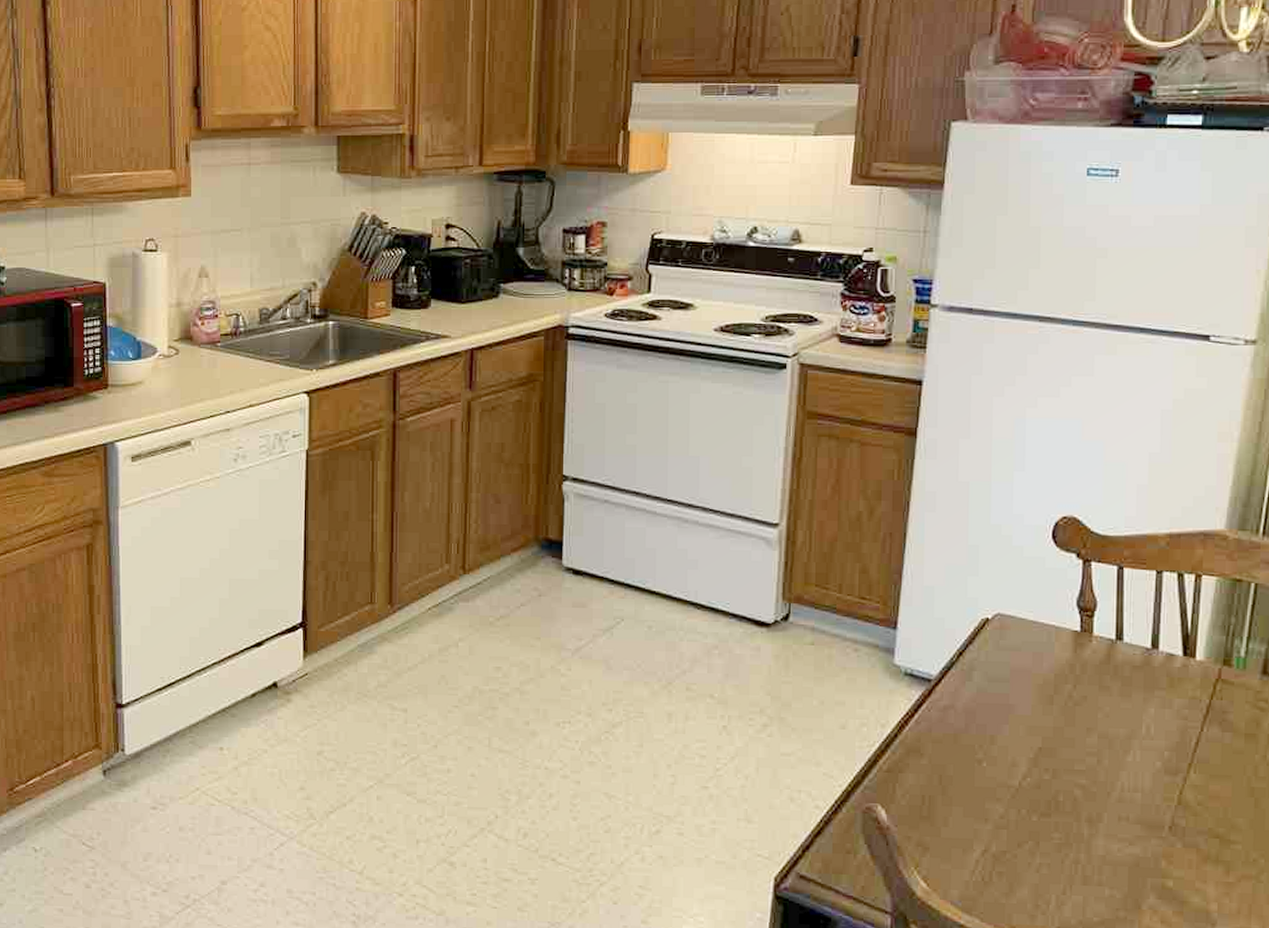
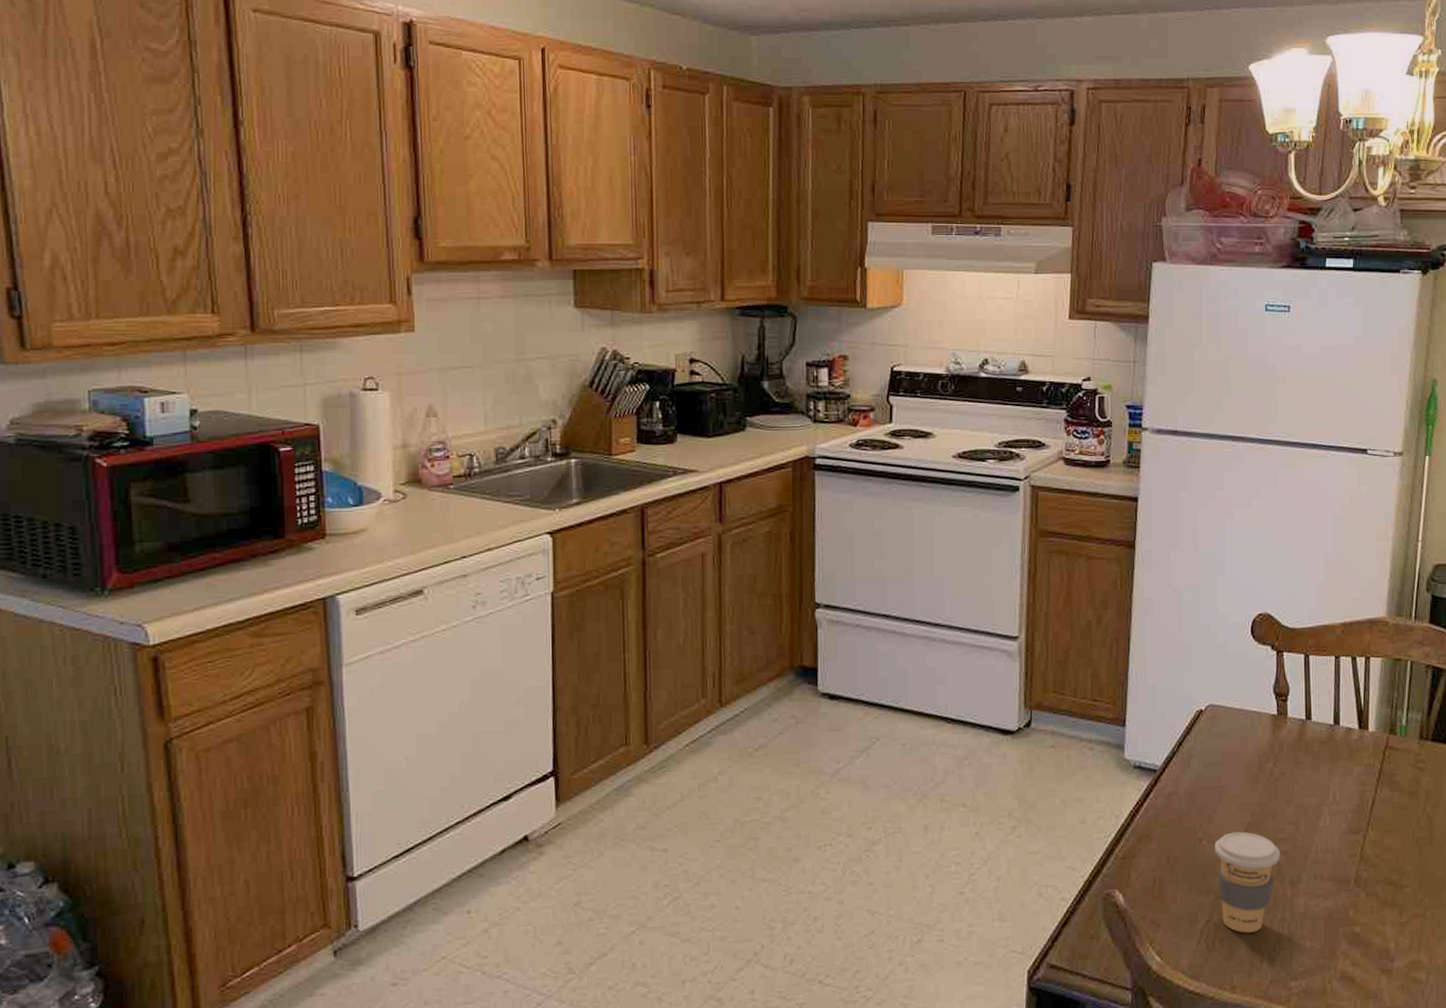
coffee cup: none [997,757,1077,871] -> present [1215,831,1280,933]

